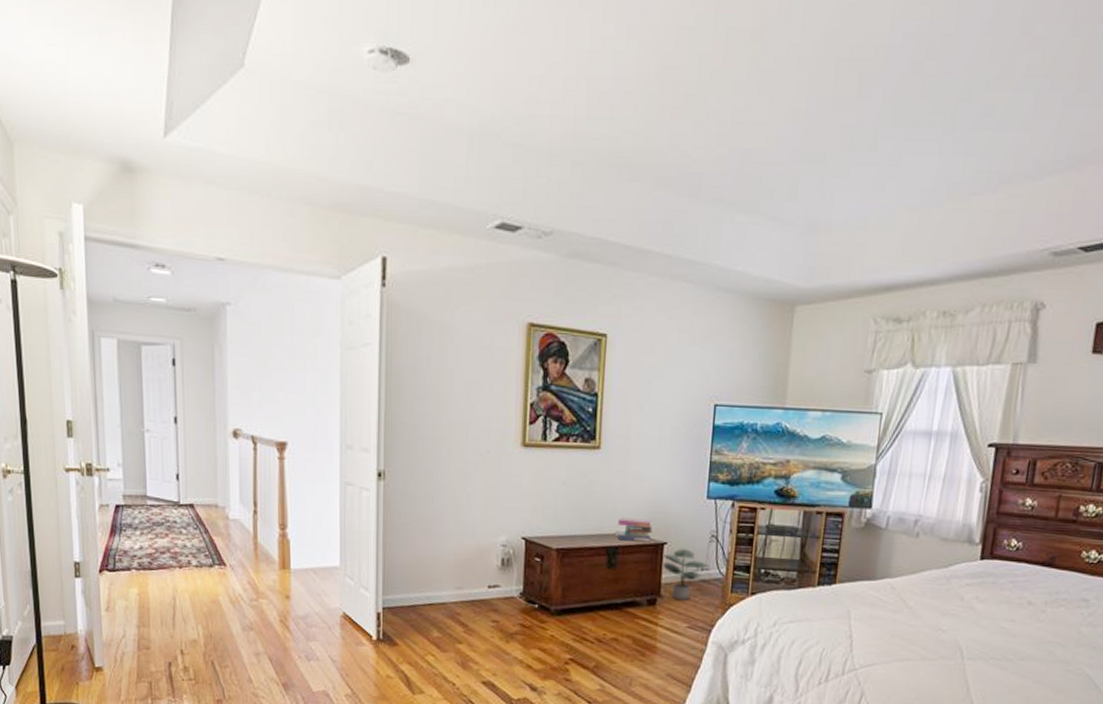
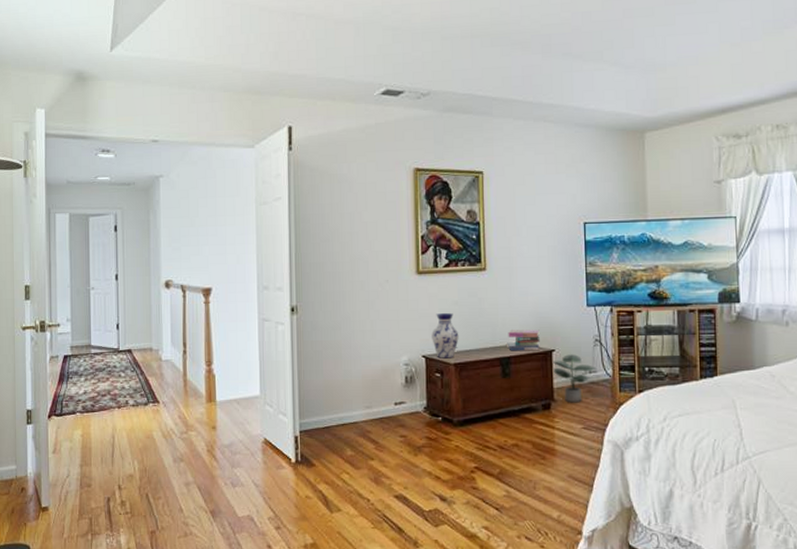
vase: none [534,493,564,543] -> present [431,313,459,359]

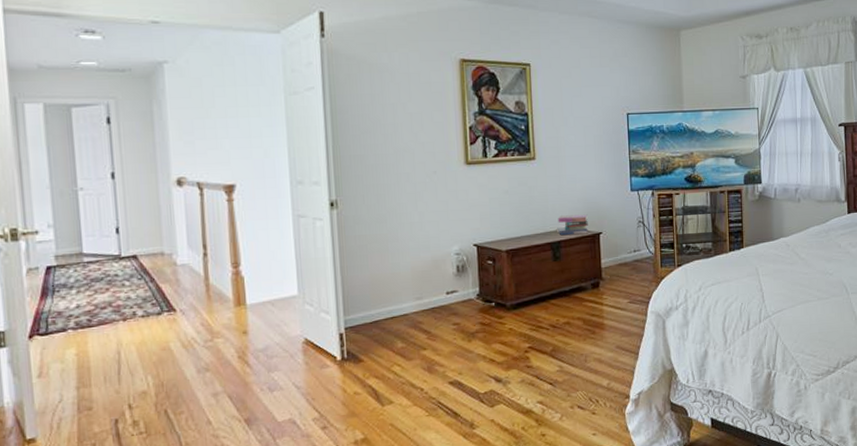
vase: present [431,313,459,359] -> none [482,202,510,246]
potted plant: present [553,354,598,403] -> none [601,236,641,281]

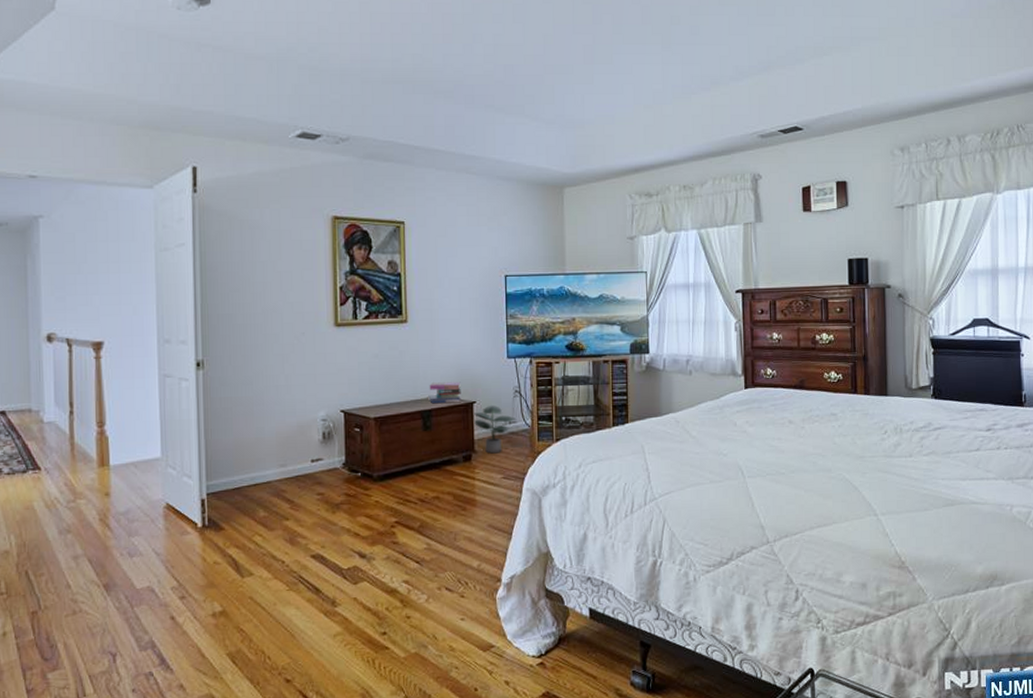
potted plant: none [601,236,641,281] -> present [474,406,517,454]

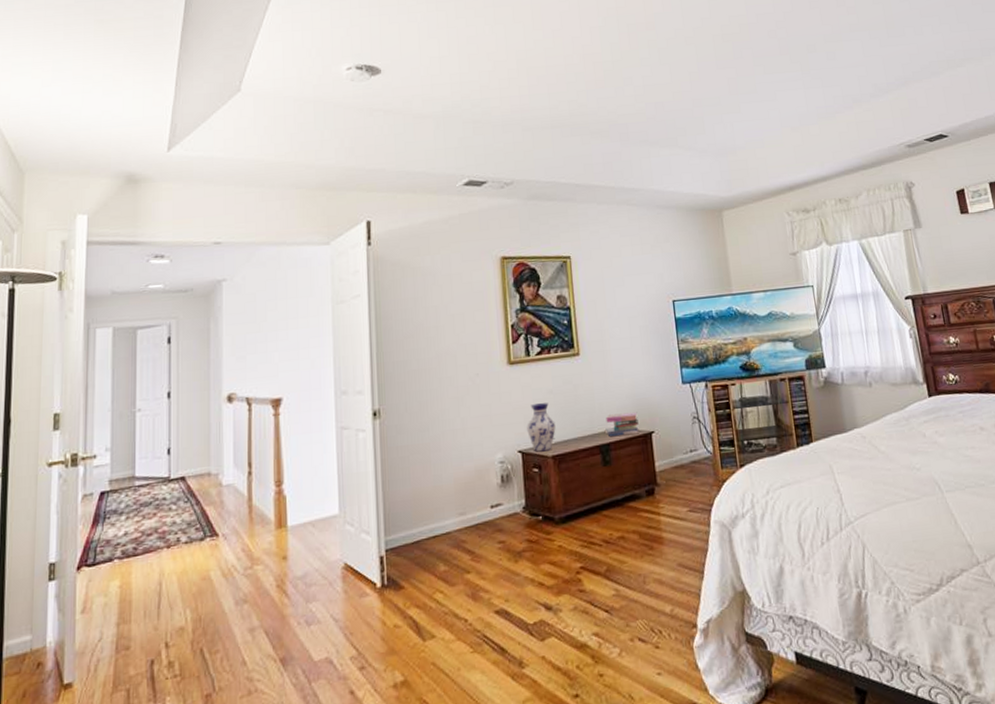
vase: none [350,366,379,413] -> present [527,403,556,452]
potted plant: present [474,406,517,454] -> none [654,434,698,486]

